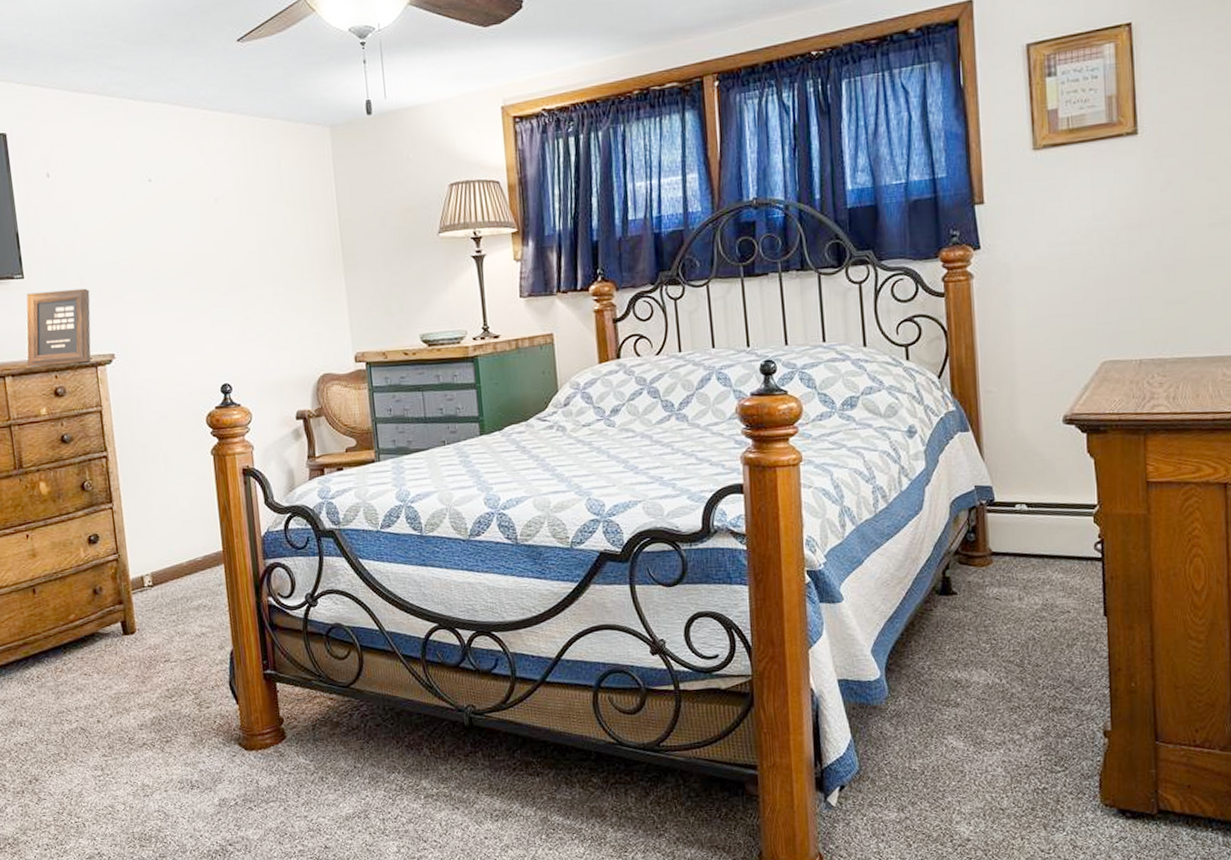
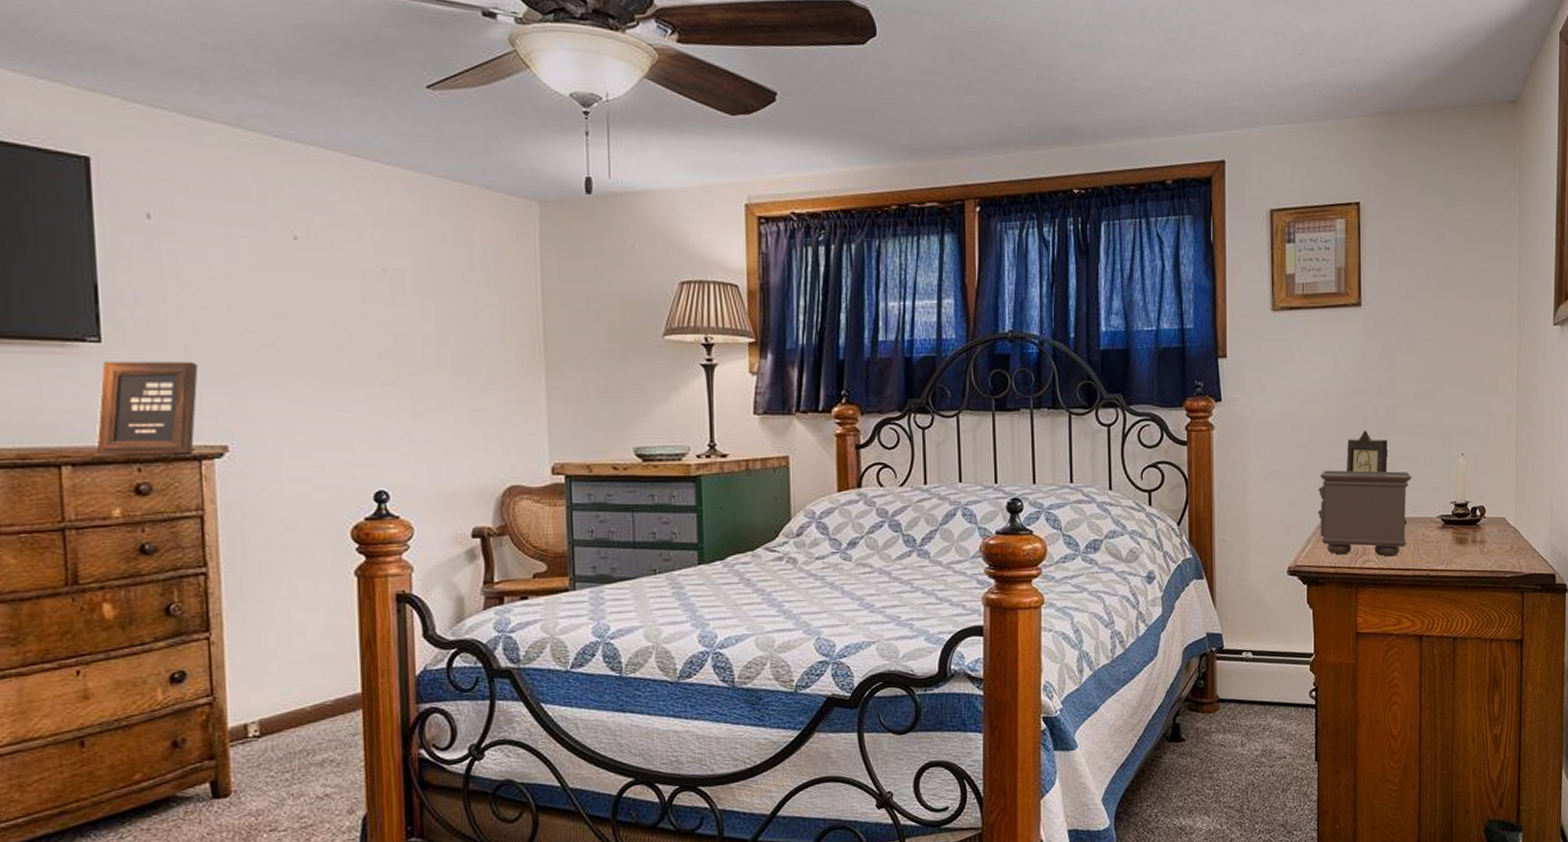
jewelry box: none [1095,308,1207,400] -> present [1318,470,1412,557]
photo frame: none [1127,266,1203,365] -> present [1346,430,1407,525]

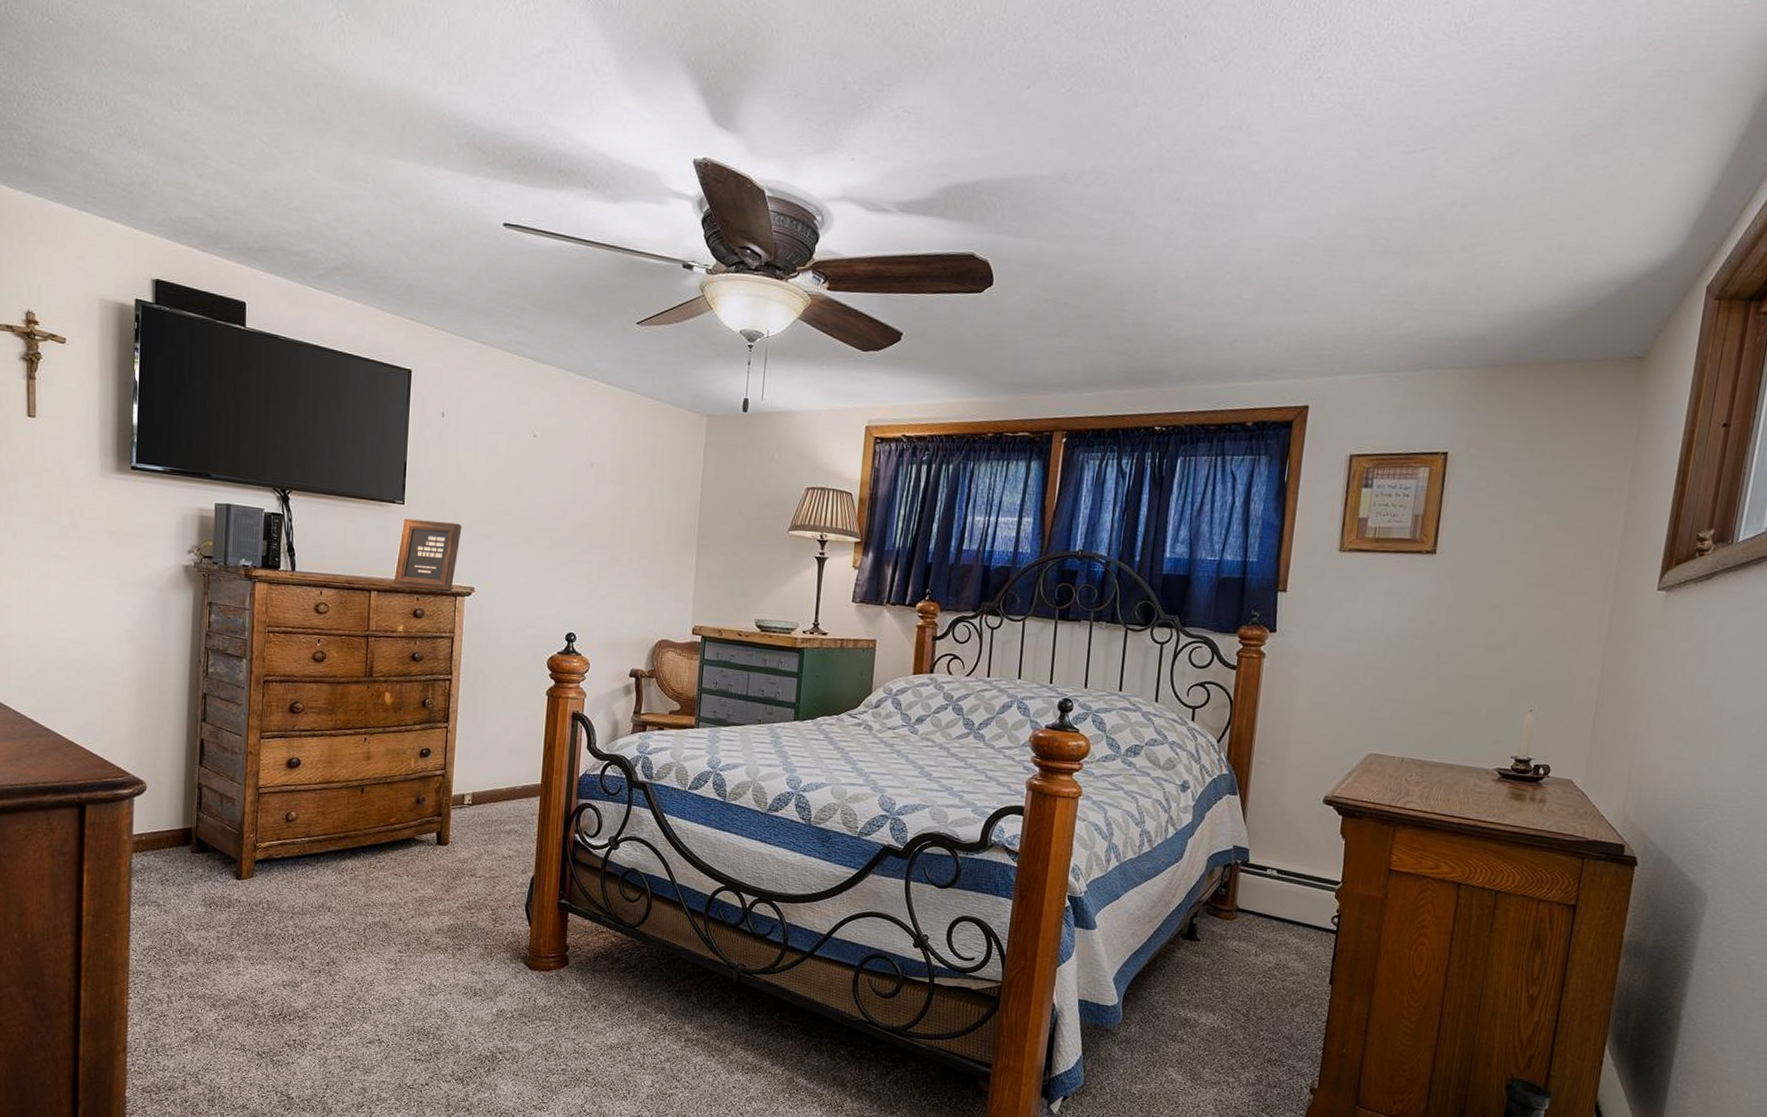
jewelry box: present [1318,470,1412,557] -> none [1362,709,1470,802]
photo frame: present [1346,430,1407,525] -> none [1398,675,1459,773]

